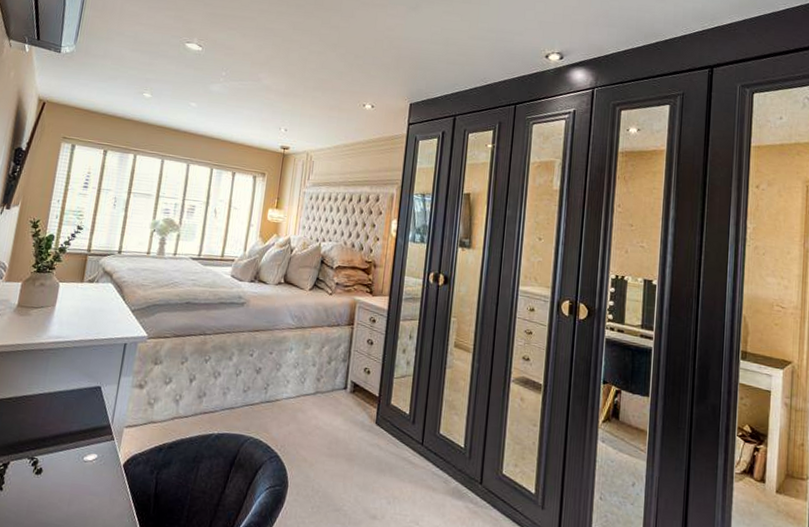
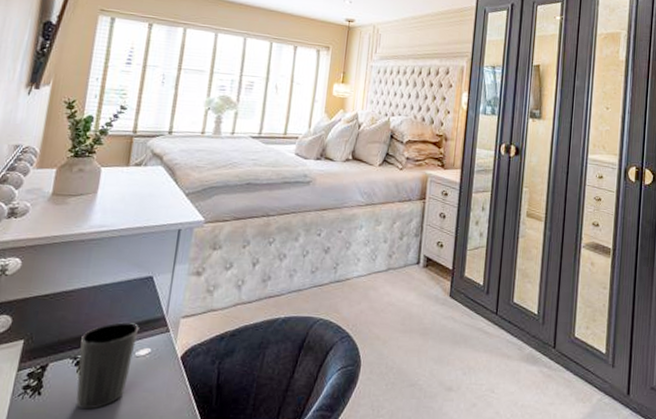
cup: none [32,428,88,508] -> present [76,322,139,410]

